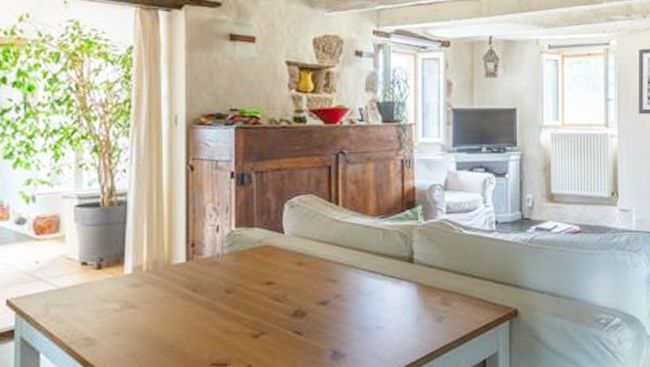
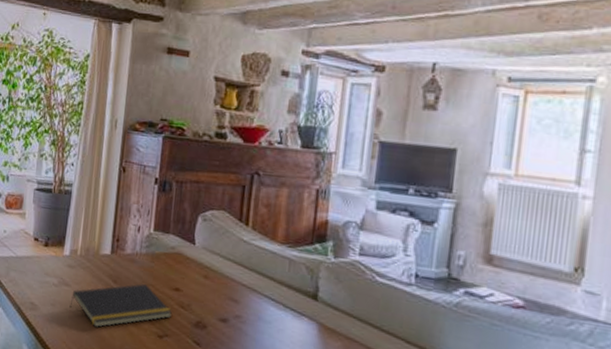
notepad: none [139,286,266,345] -> present [69,284,172,328]

